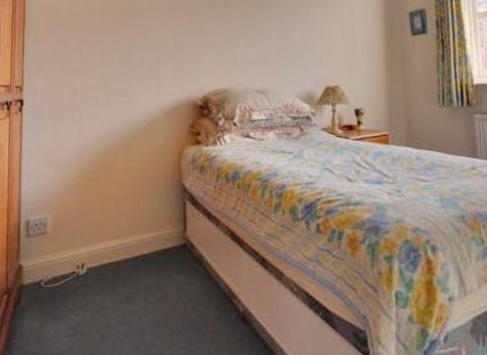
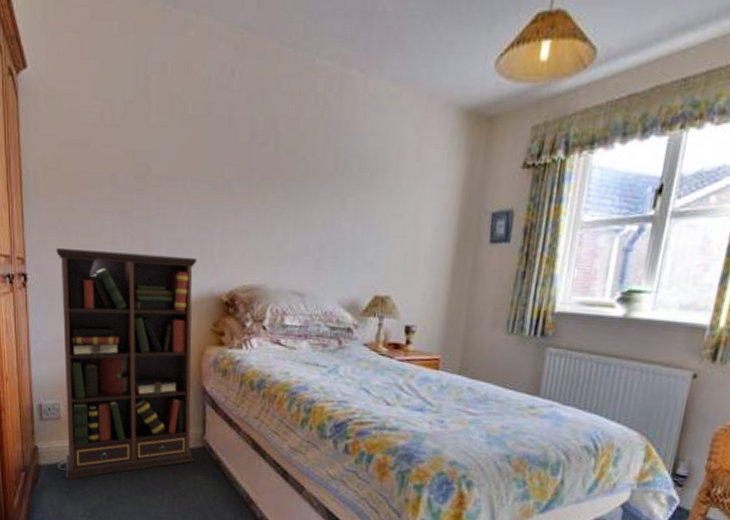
bookcase: none [48,71,176,298] -> present [56,248,198,480]

